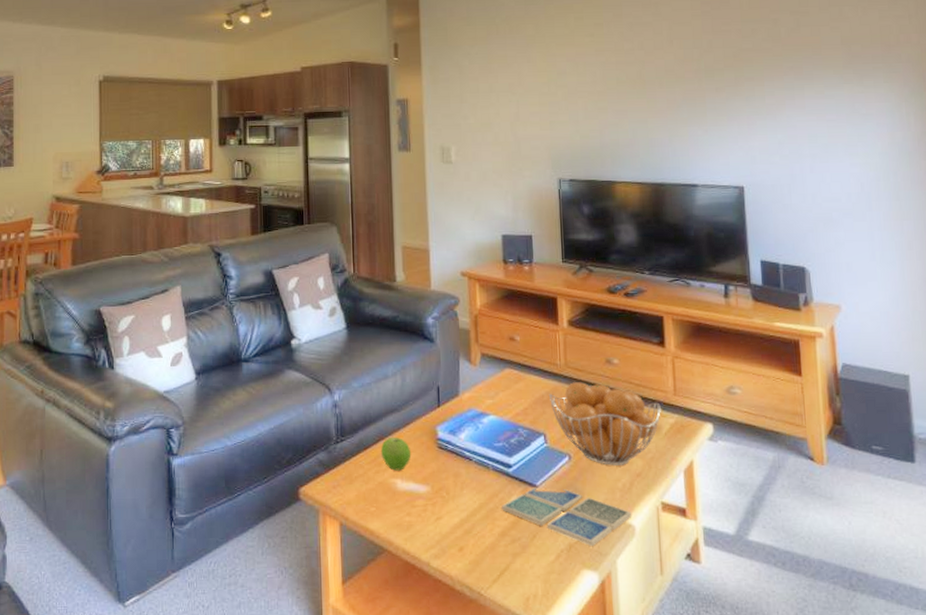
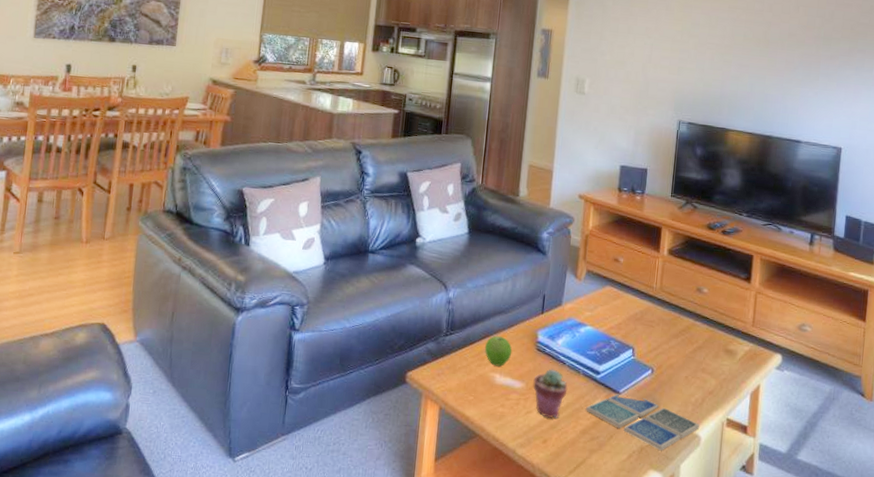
potted succulent: none [439,467,478,522] -> present [533,369,568,418]
fruit basket: present [548,382,661,466] -> none [641,305,739,383]

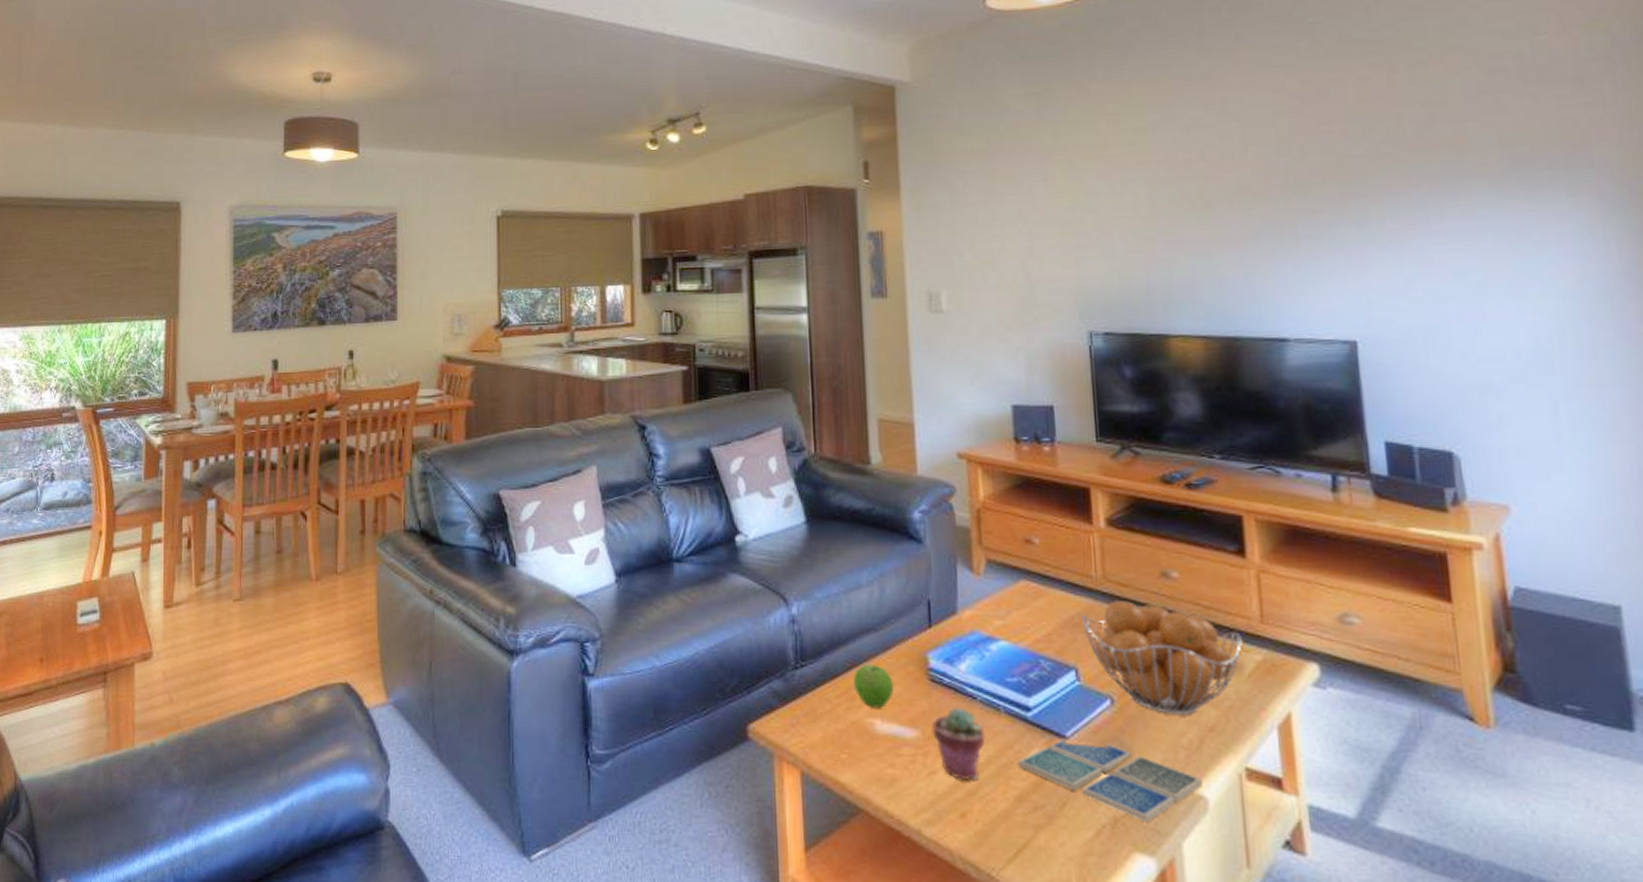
fruit basket: none [641,305,739,383] -> present [1080,601,1242,715]

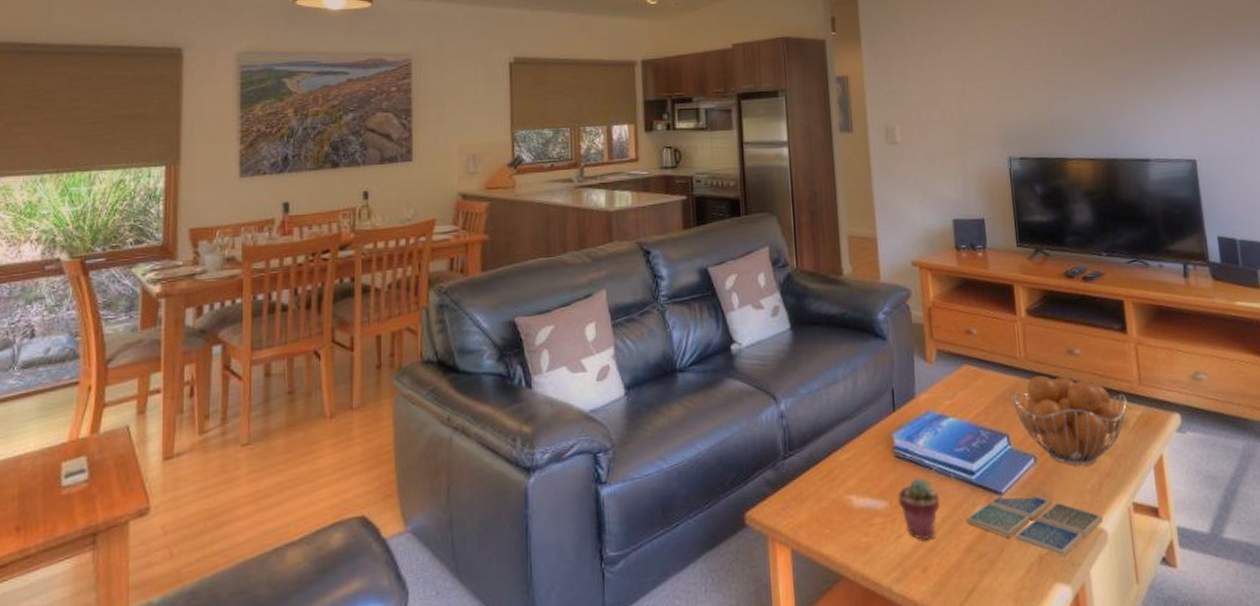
fruit: present [852,663,894,708] -> none [832,447,867,486]

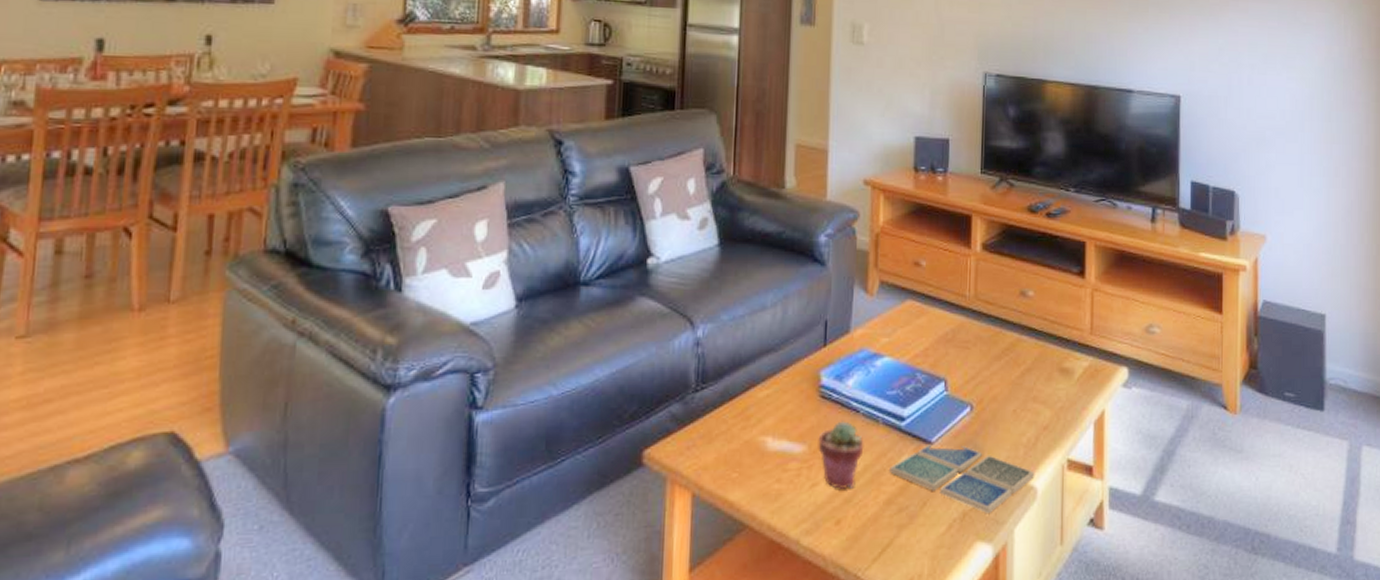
fruit basket: present [1009,376,1127,466] -> none [953,318,1075,417]

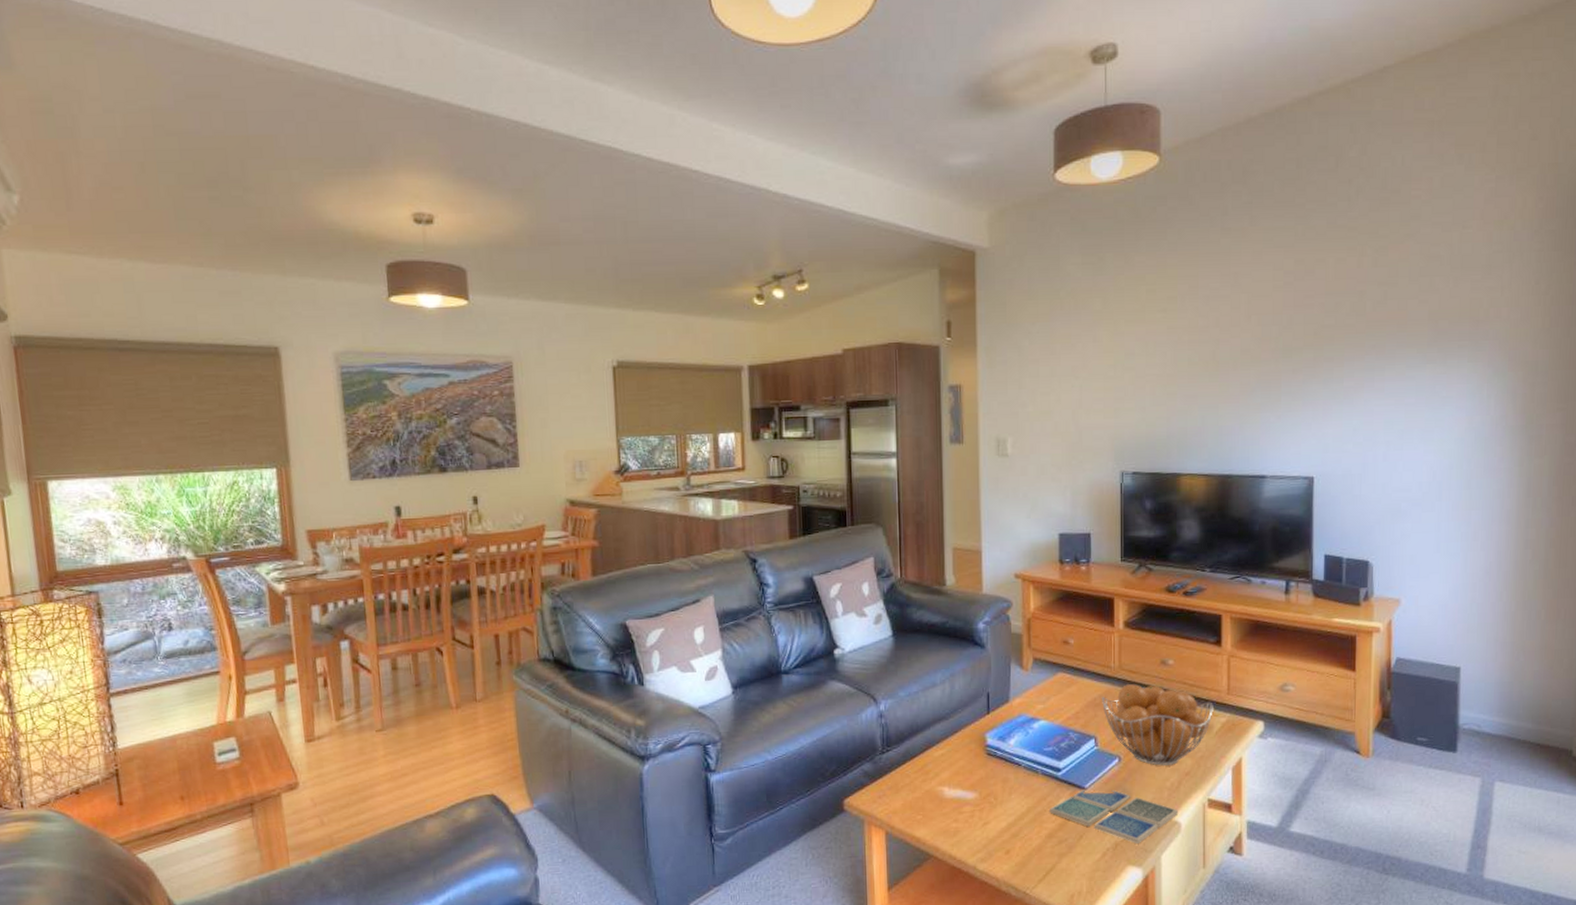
potted succulent: present [818,421,864,489] -> none [987,773,1027,826]
fruit basket: none [953,318,1075,417] -> present [1101,684,1213,766]

